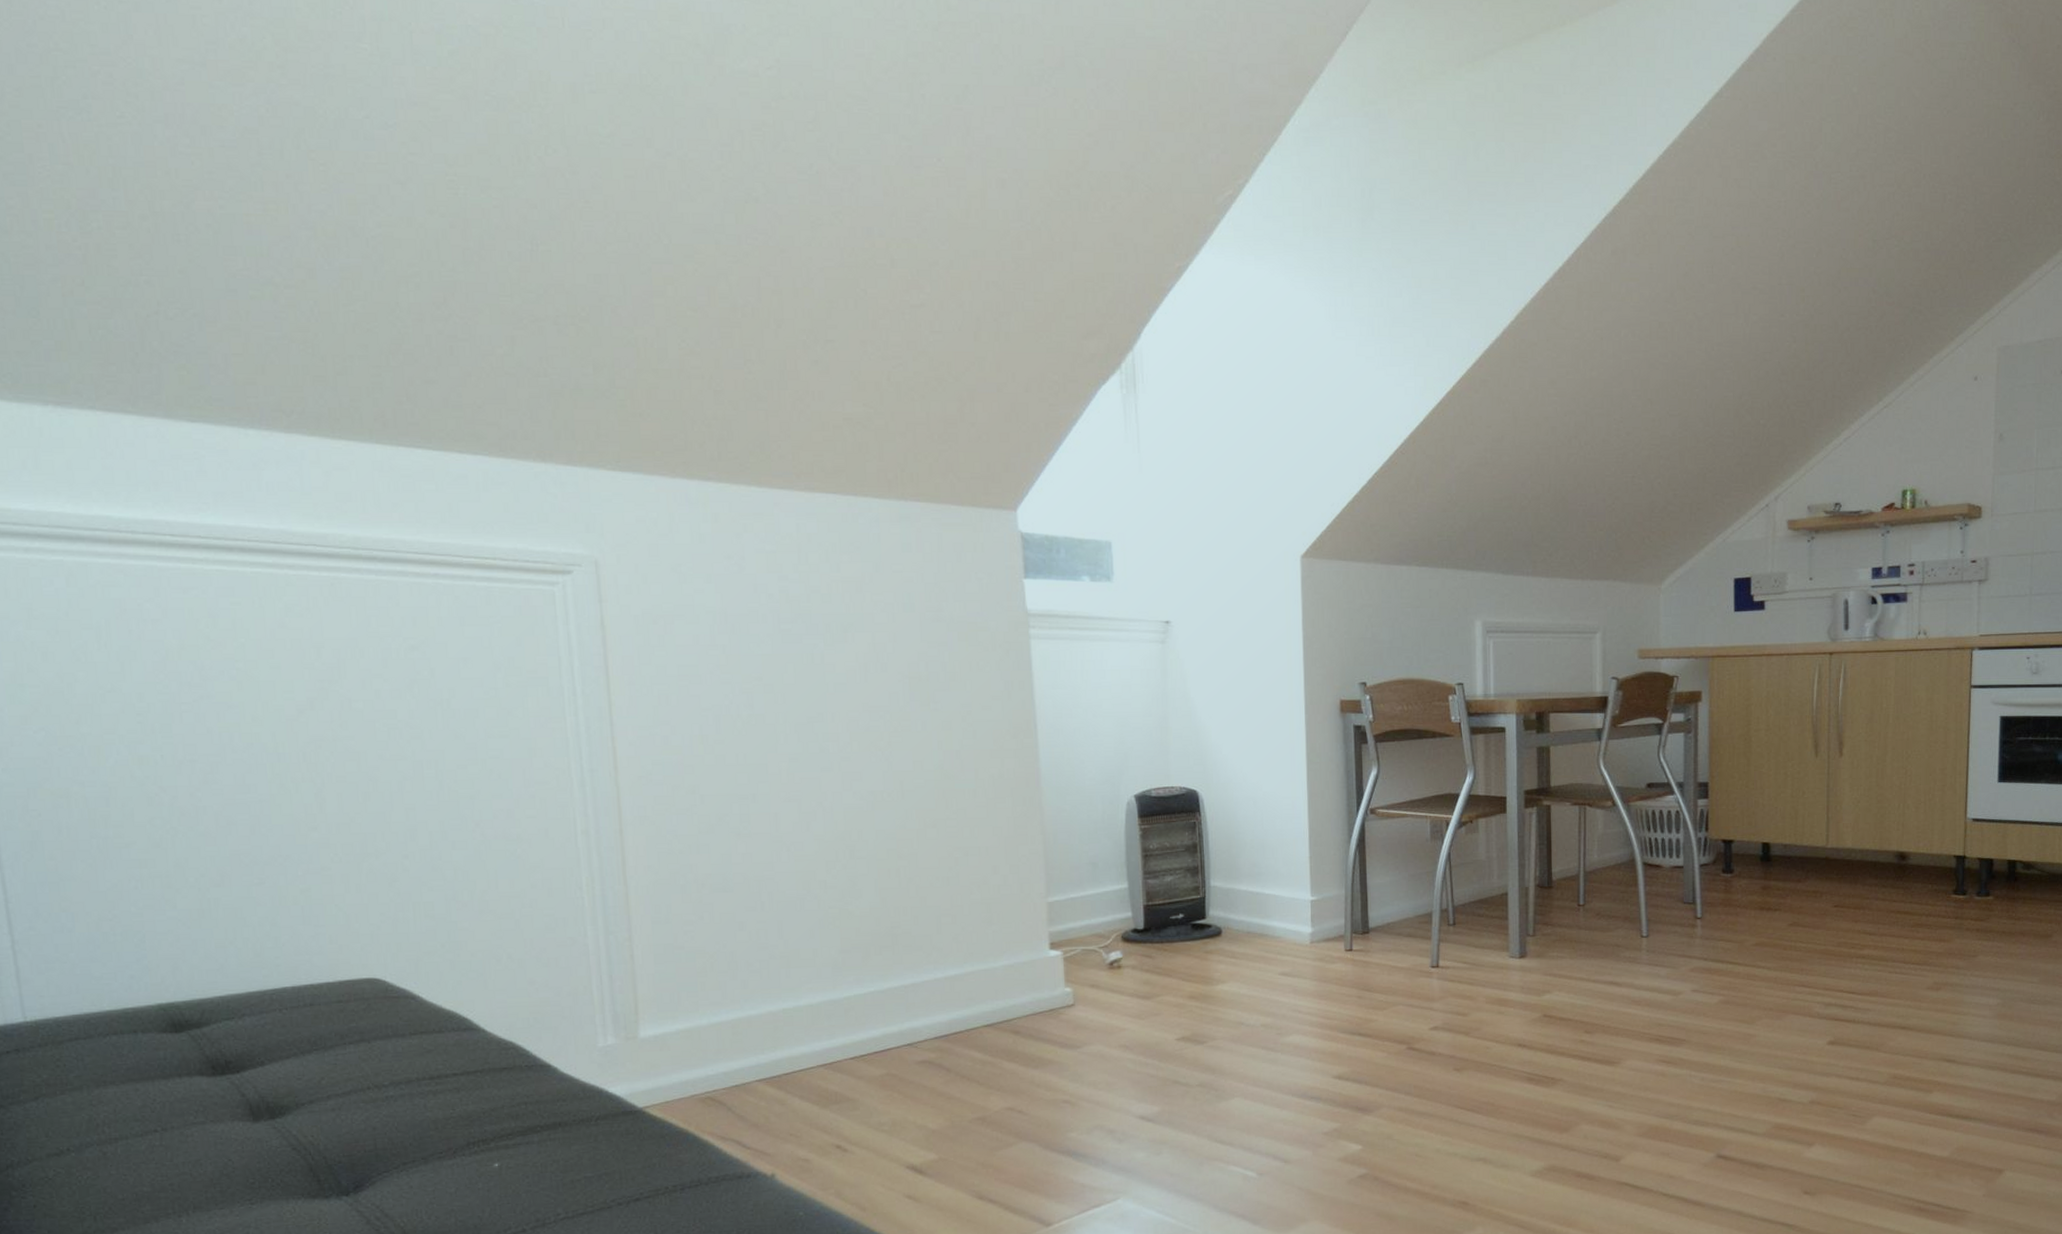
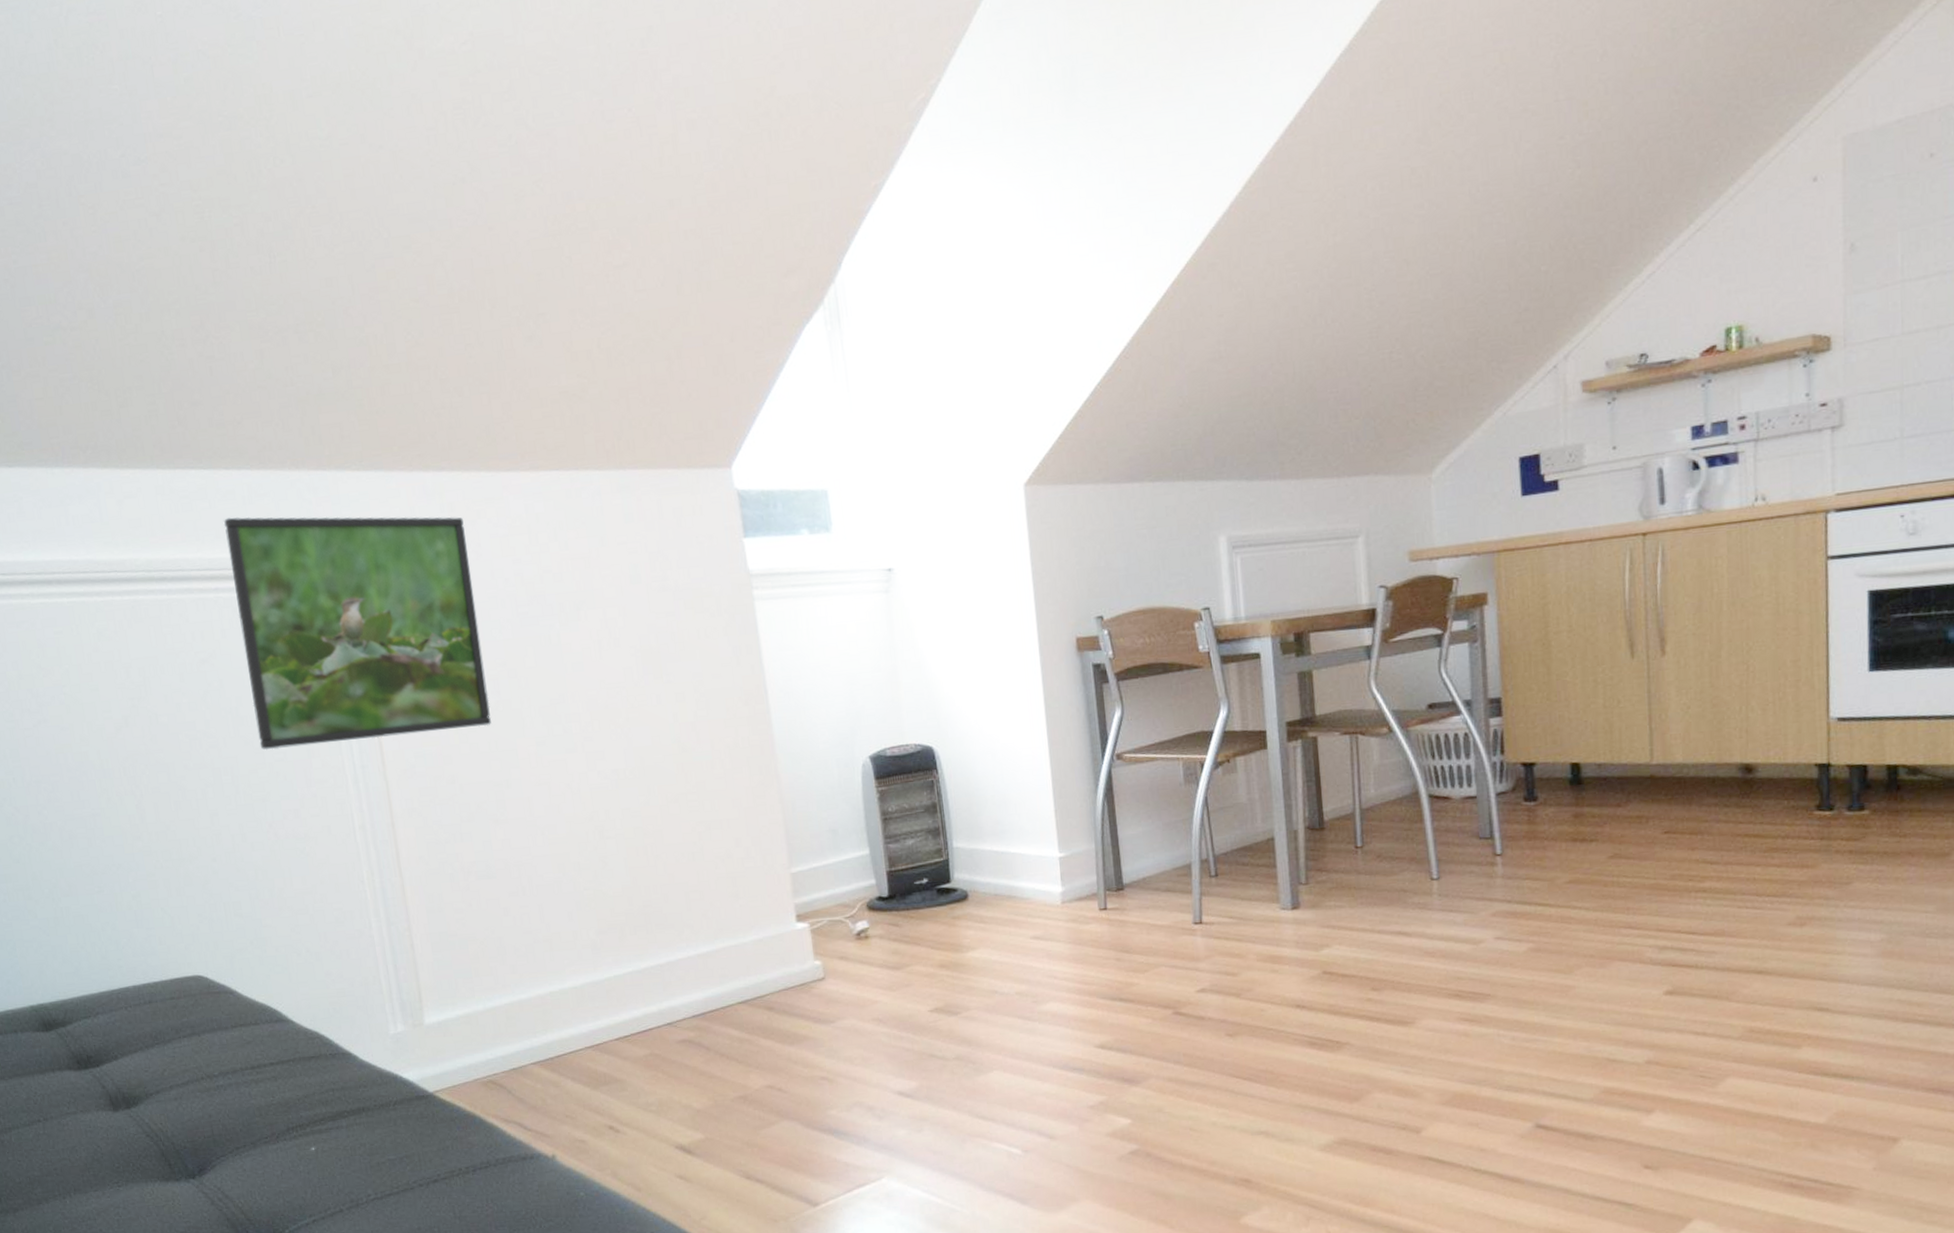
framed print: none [451,502,741,746] -> present [223,516,491,750]

